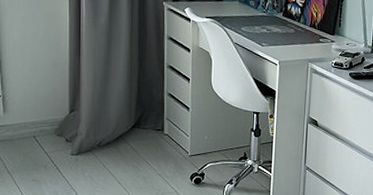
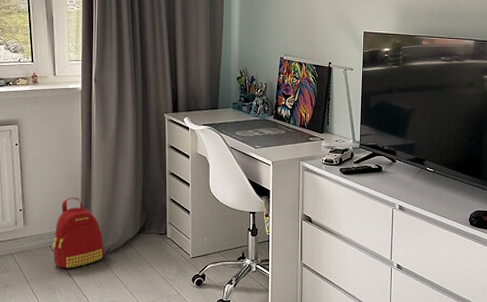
backpack: none [37,85,96,161] -> present [53,197,105,269]

